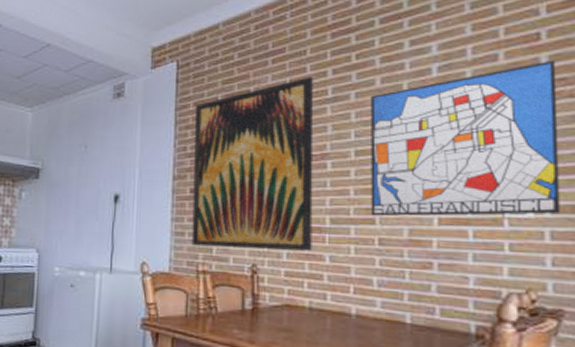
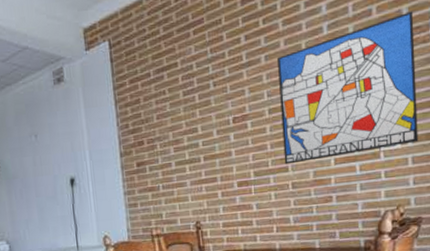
wall art: present [191,77,314,251] -> none [130,44,242,214]

